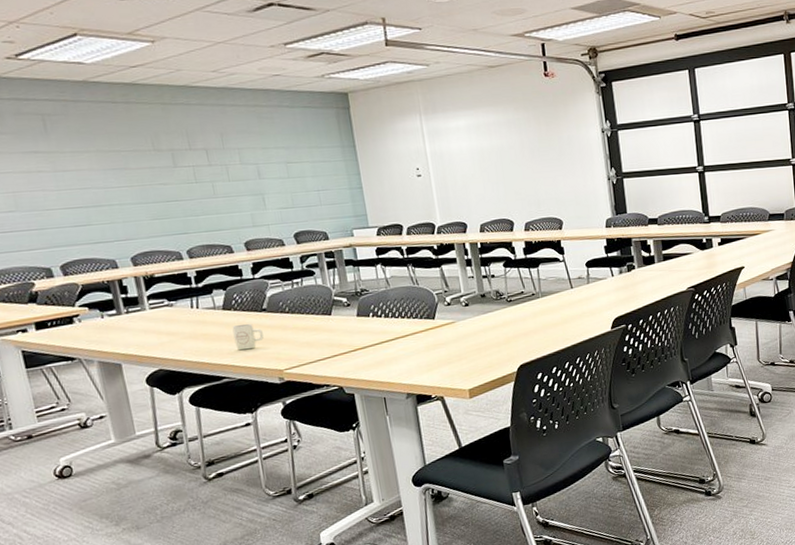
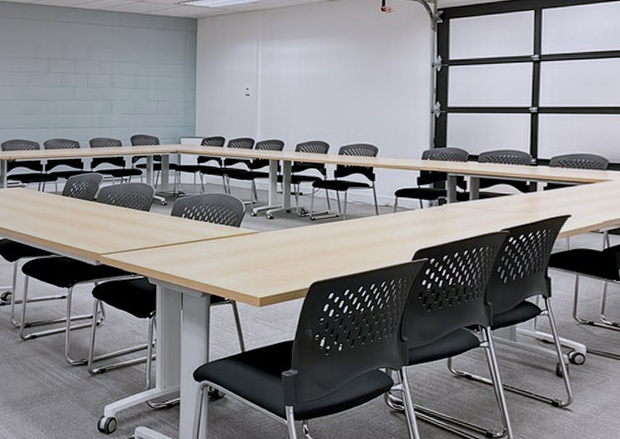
mug: present [232,323,264,351] -> none [66,209,90,232]

